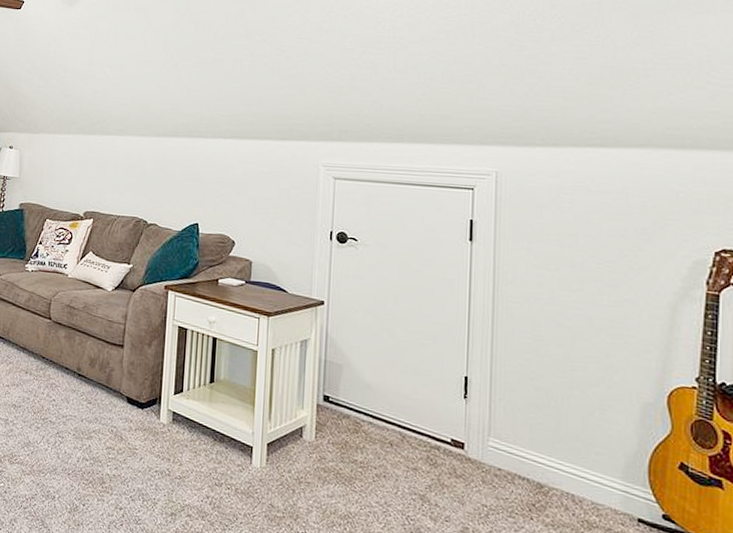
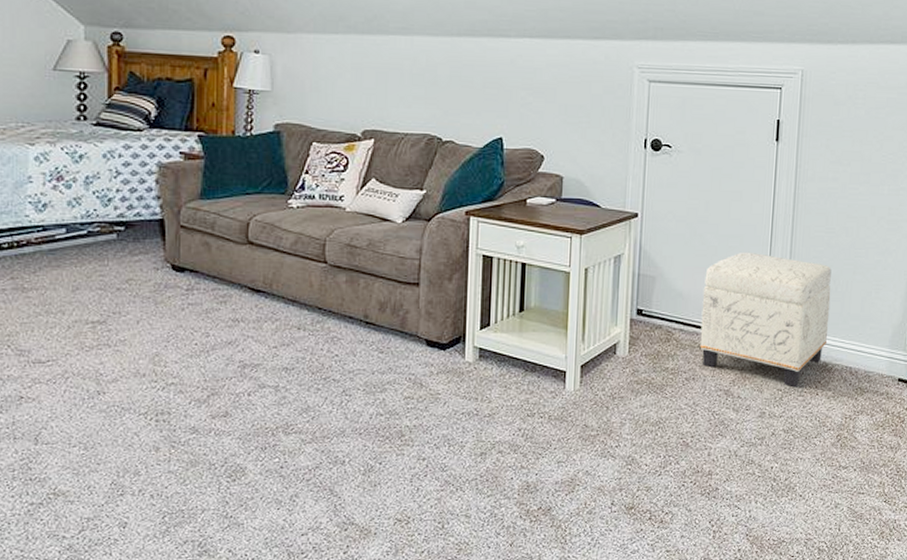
ottoman: none [391,350,543,506] -> present [700,251,832,388]

